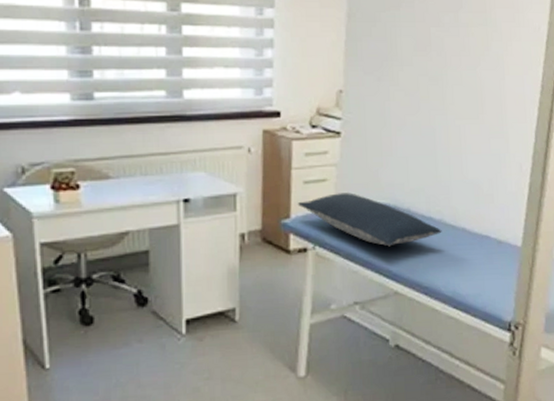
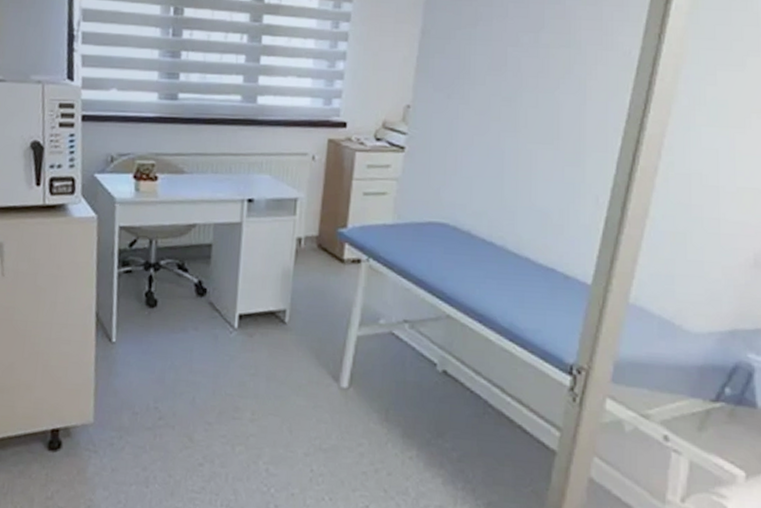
pillow: present [297,193,442,247] -> none [355,207,503,268]

